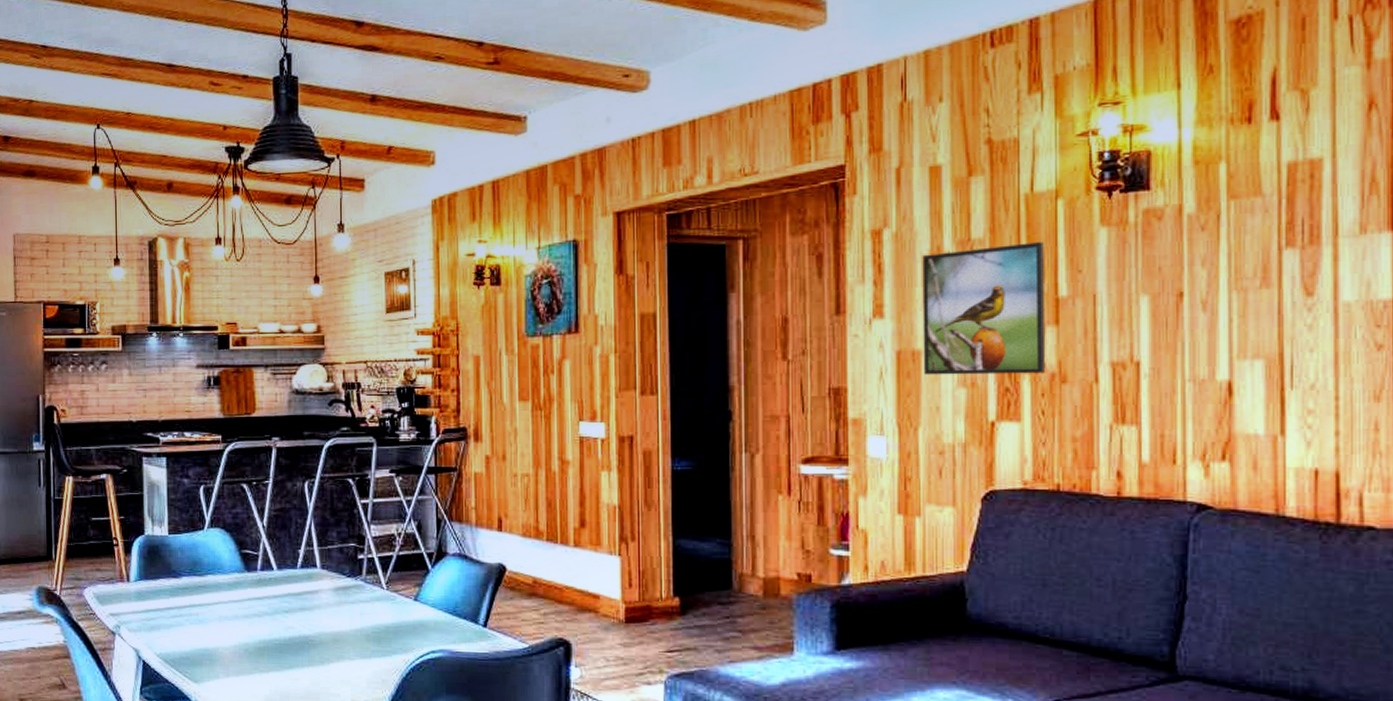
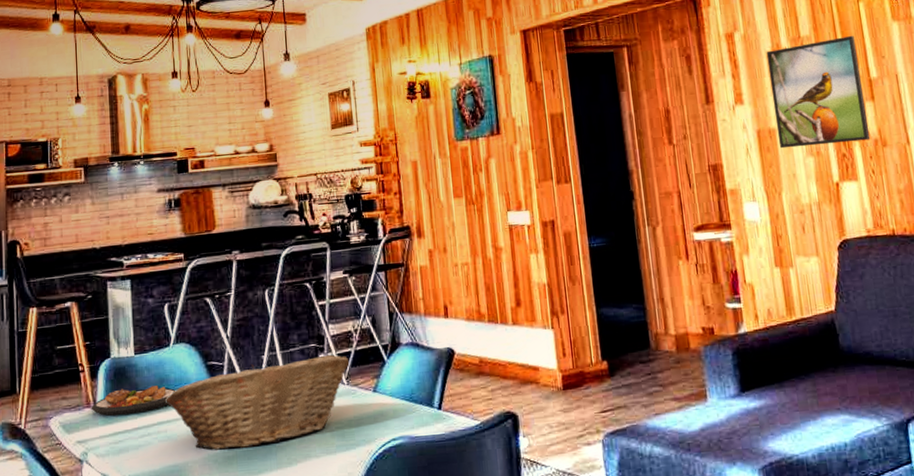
plate: none [124,567,208,594] -> present [91,385,175,417]
fruit basket: none [198,556,391,641] -> present [165,354,350,450]

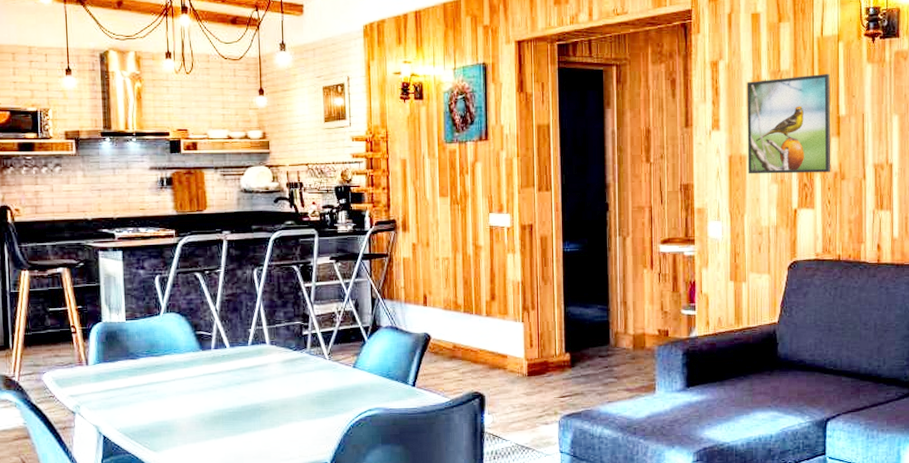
plate: present [91,385,175,417] -> none [83,350,165,375]
fruit basket: present [165,354,350,450] -> none [156,332,332,410]

